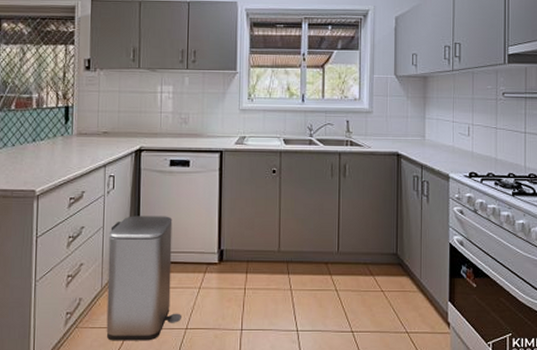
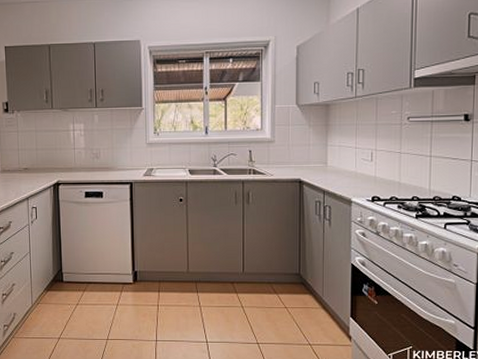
pedal bin: present [106,216,181,341] -> none [35,242,103,349]

